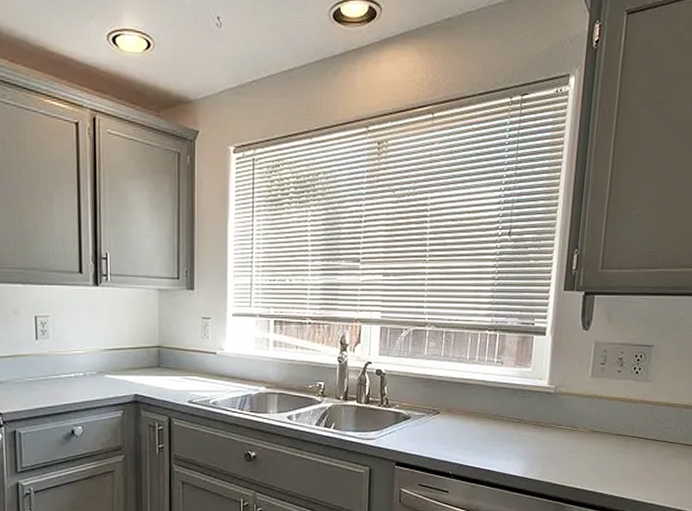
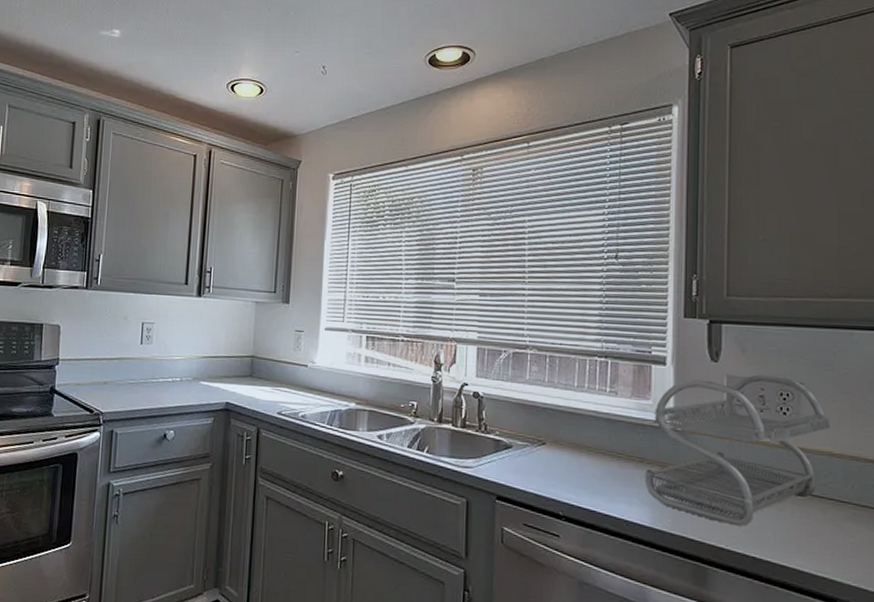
dish rack: none [521,340,671,469] -> present [644,375,830,526]

